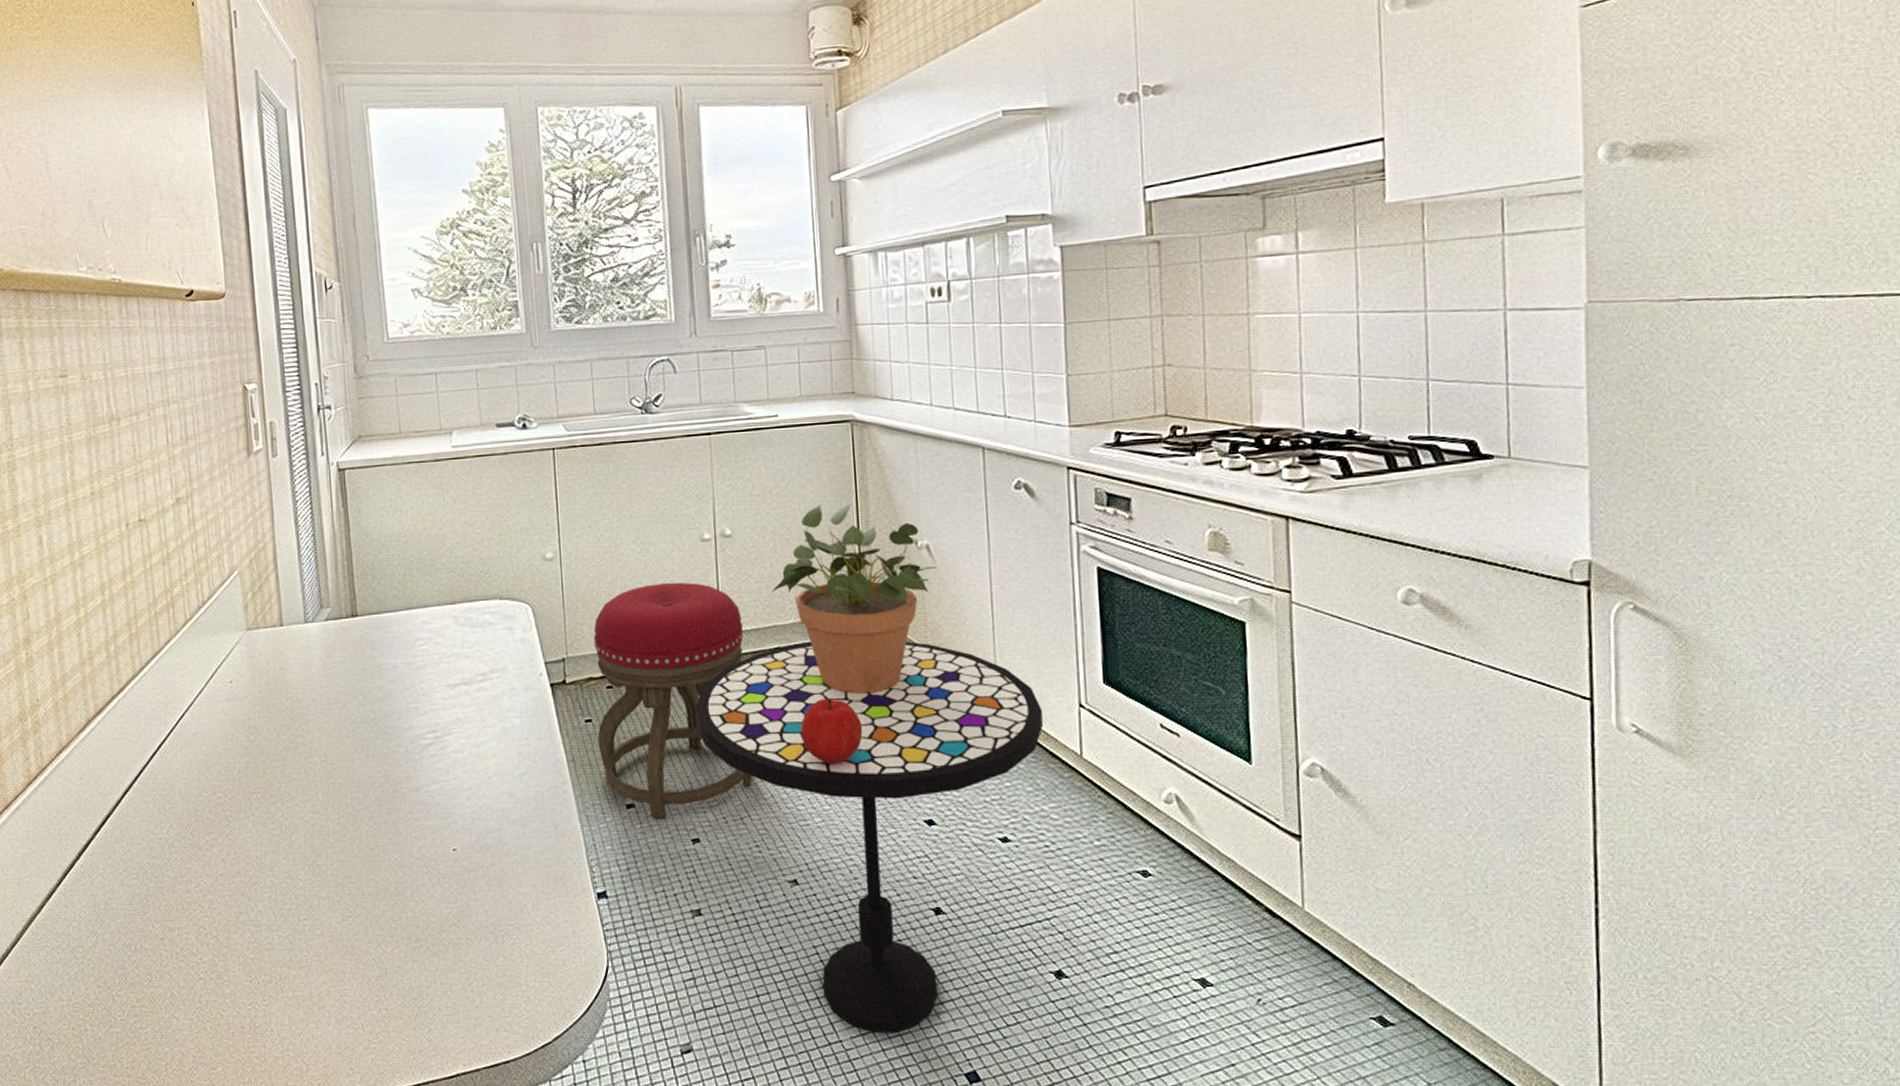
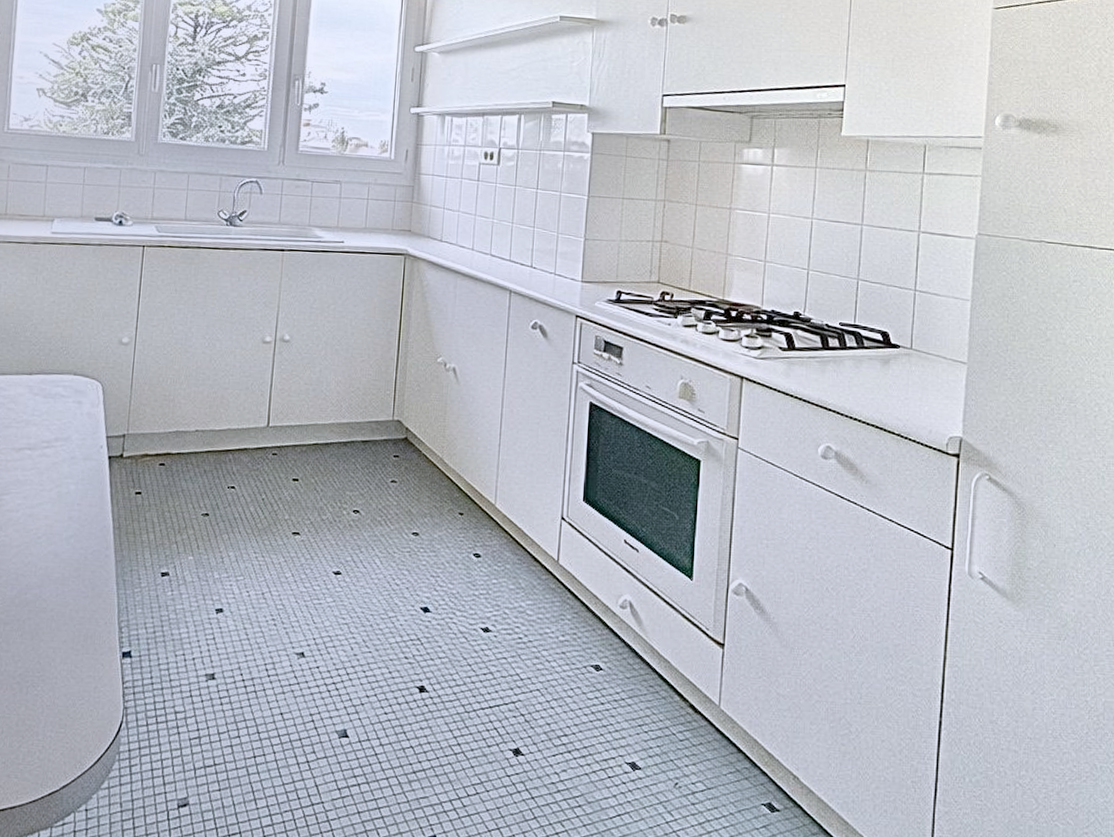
stool: present [593,582,752,818] -> none [144,375,289,588]
side table: present [694,642,1044,1032] -> none [234,441,532,797]
potted plant: present [771,503,937,694] -> none [317,323,460,492]
fruit: present [801,699,863,765] -> none [325,492,379,552]

